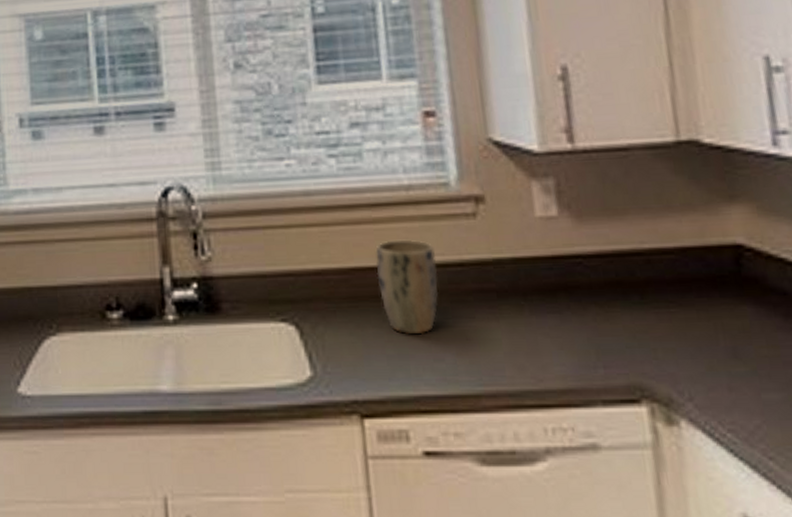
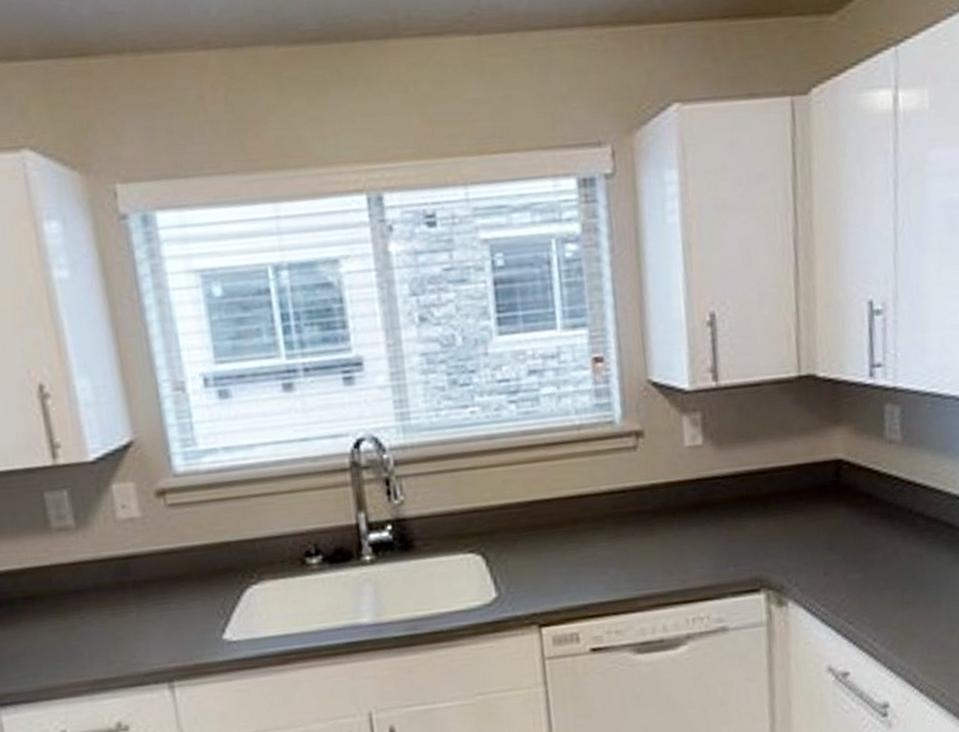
plant pot: present [375,239,439,335] -> none [551,473,605,554]

